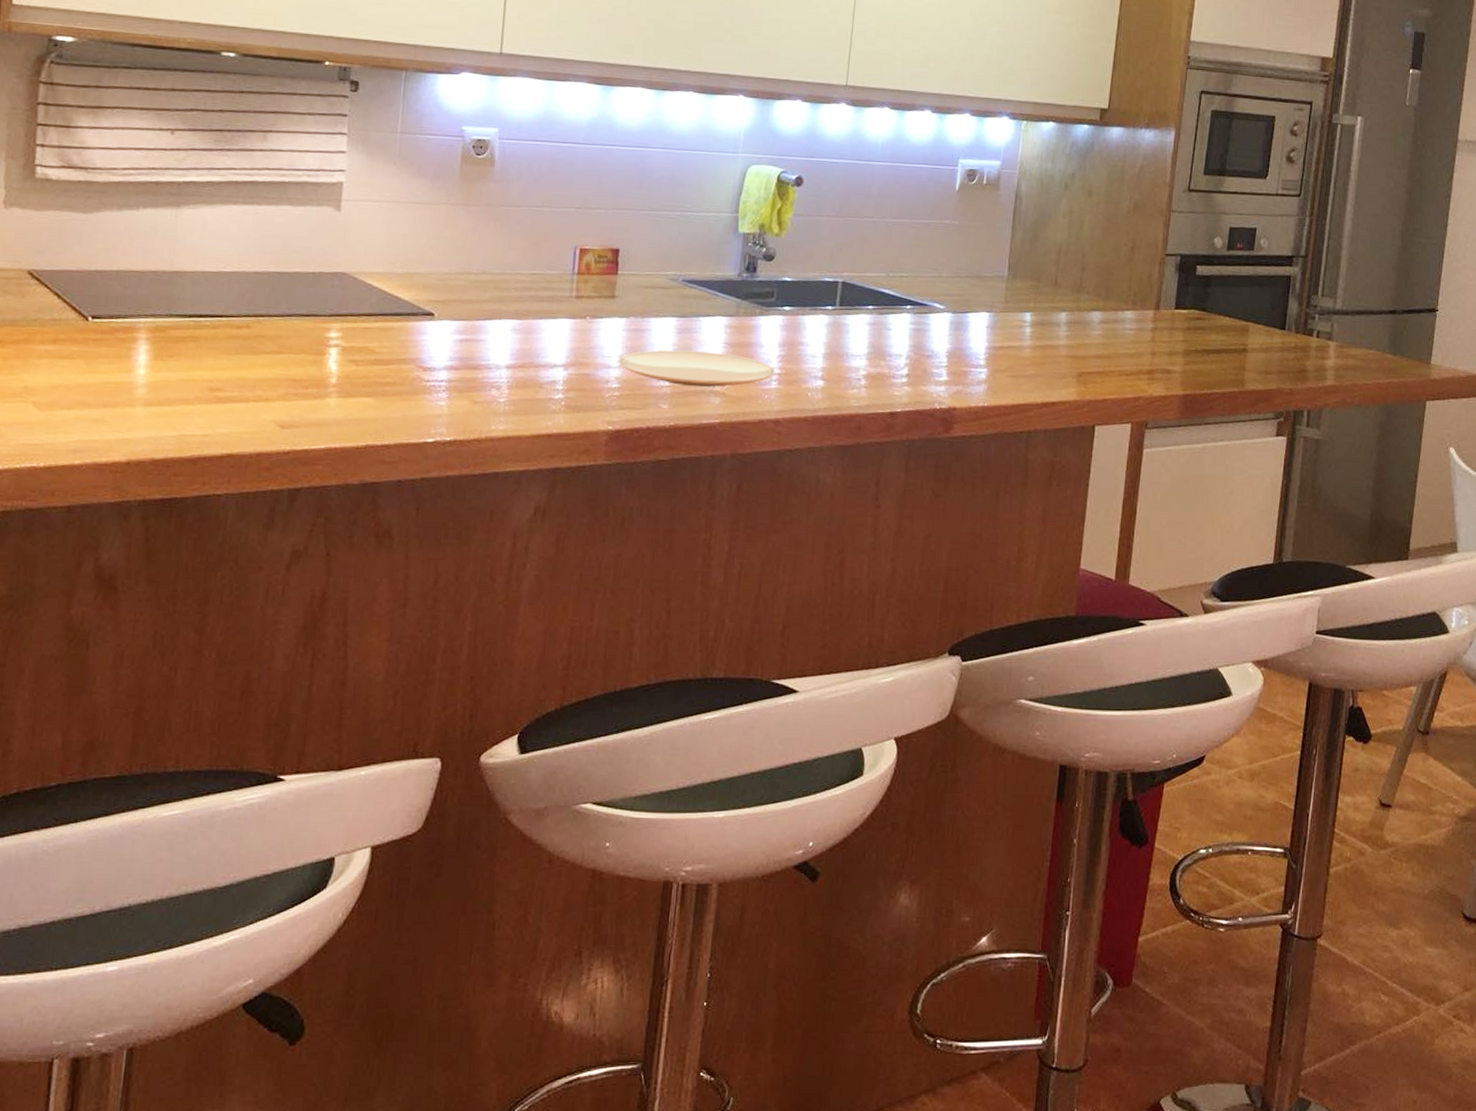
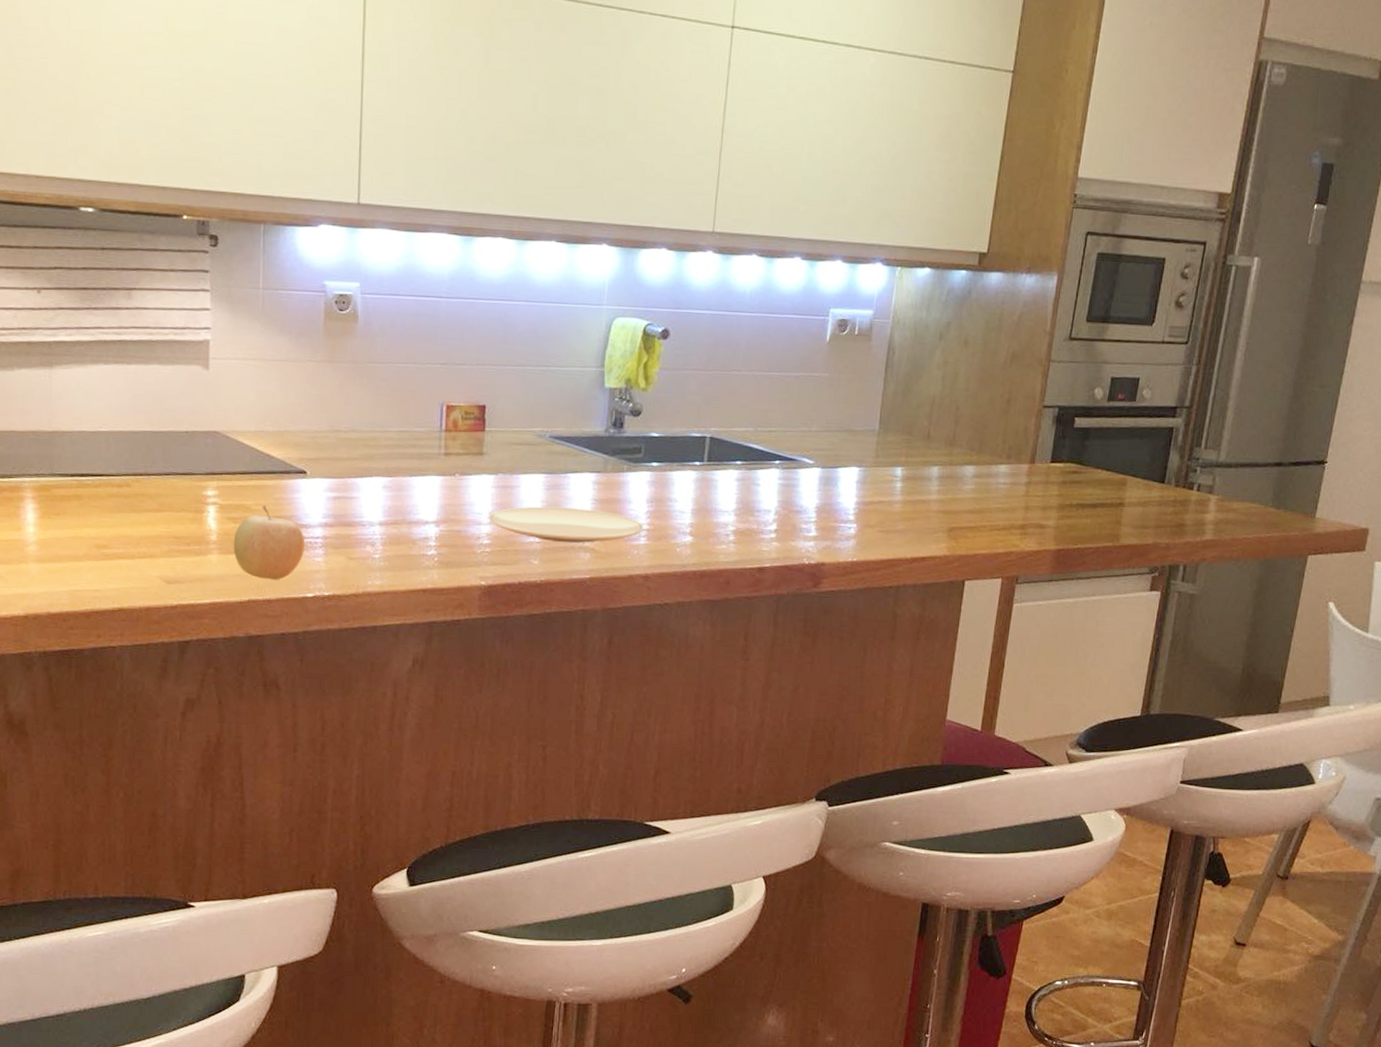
fruit: none [353,348,429,425] -> present [233,505,306,580]

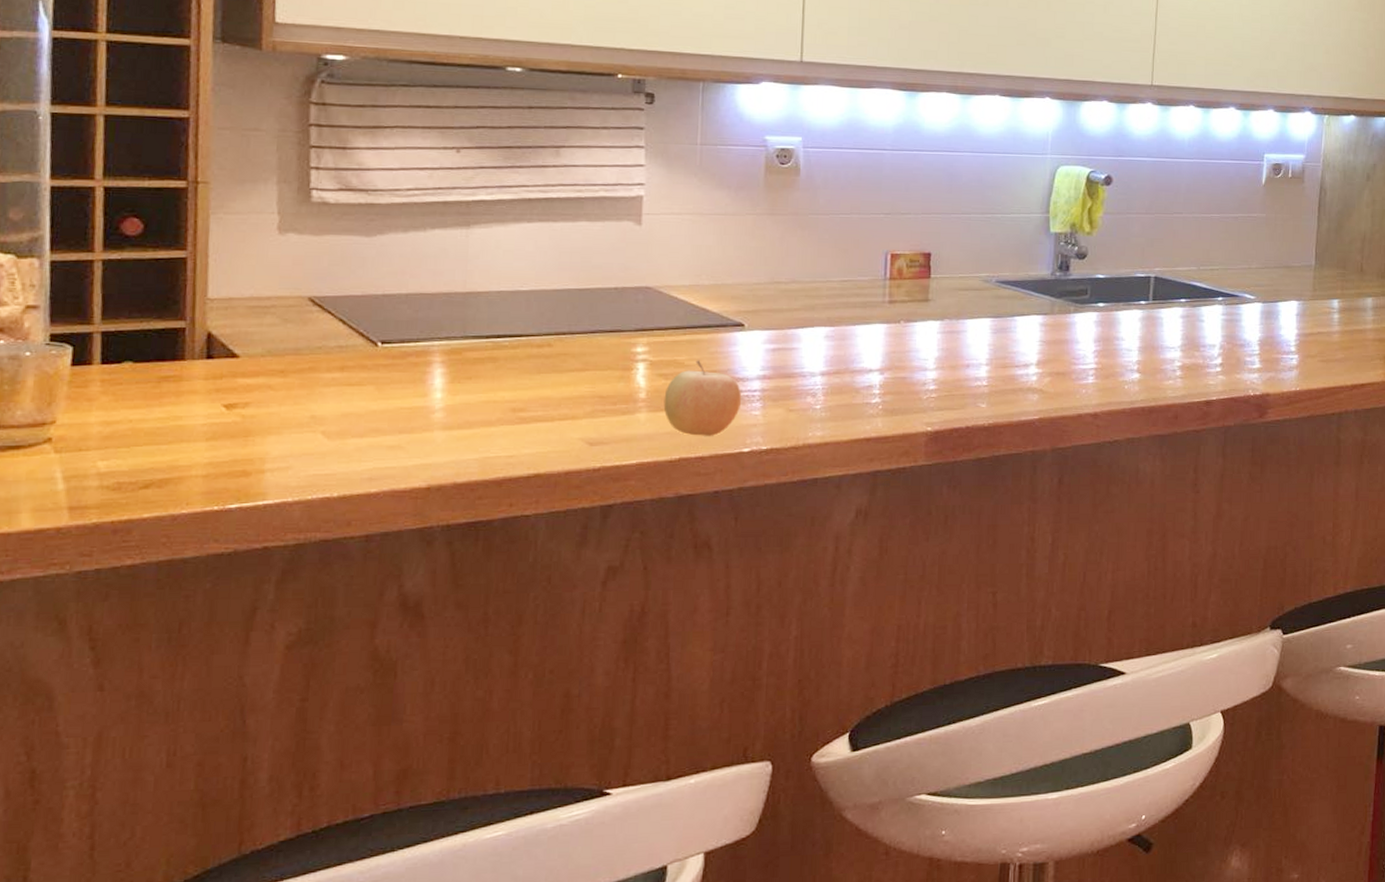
plate: present [488,506,644,543] -> none [934,350,1092,385]

